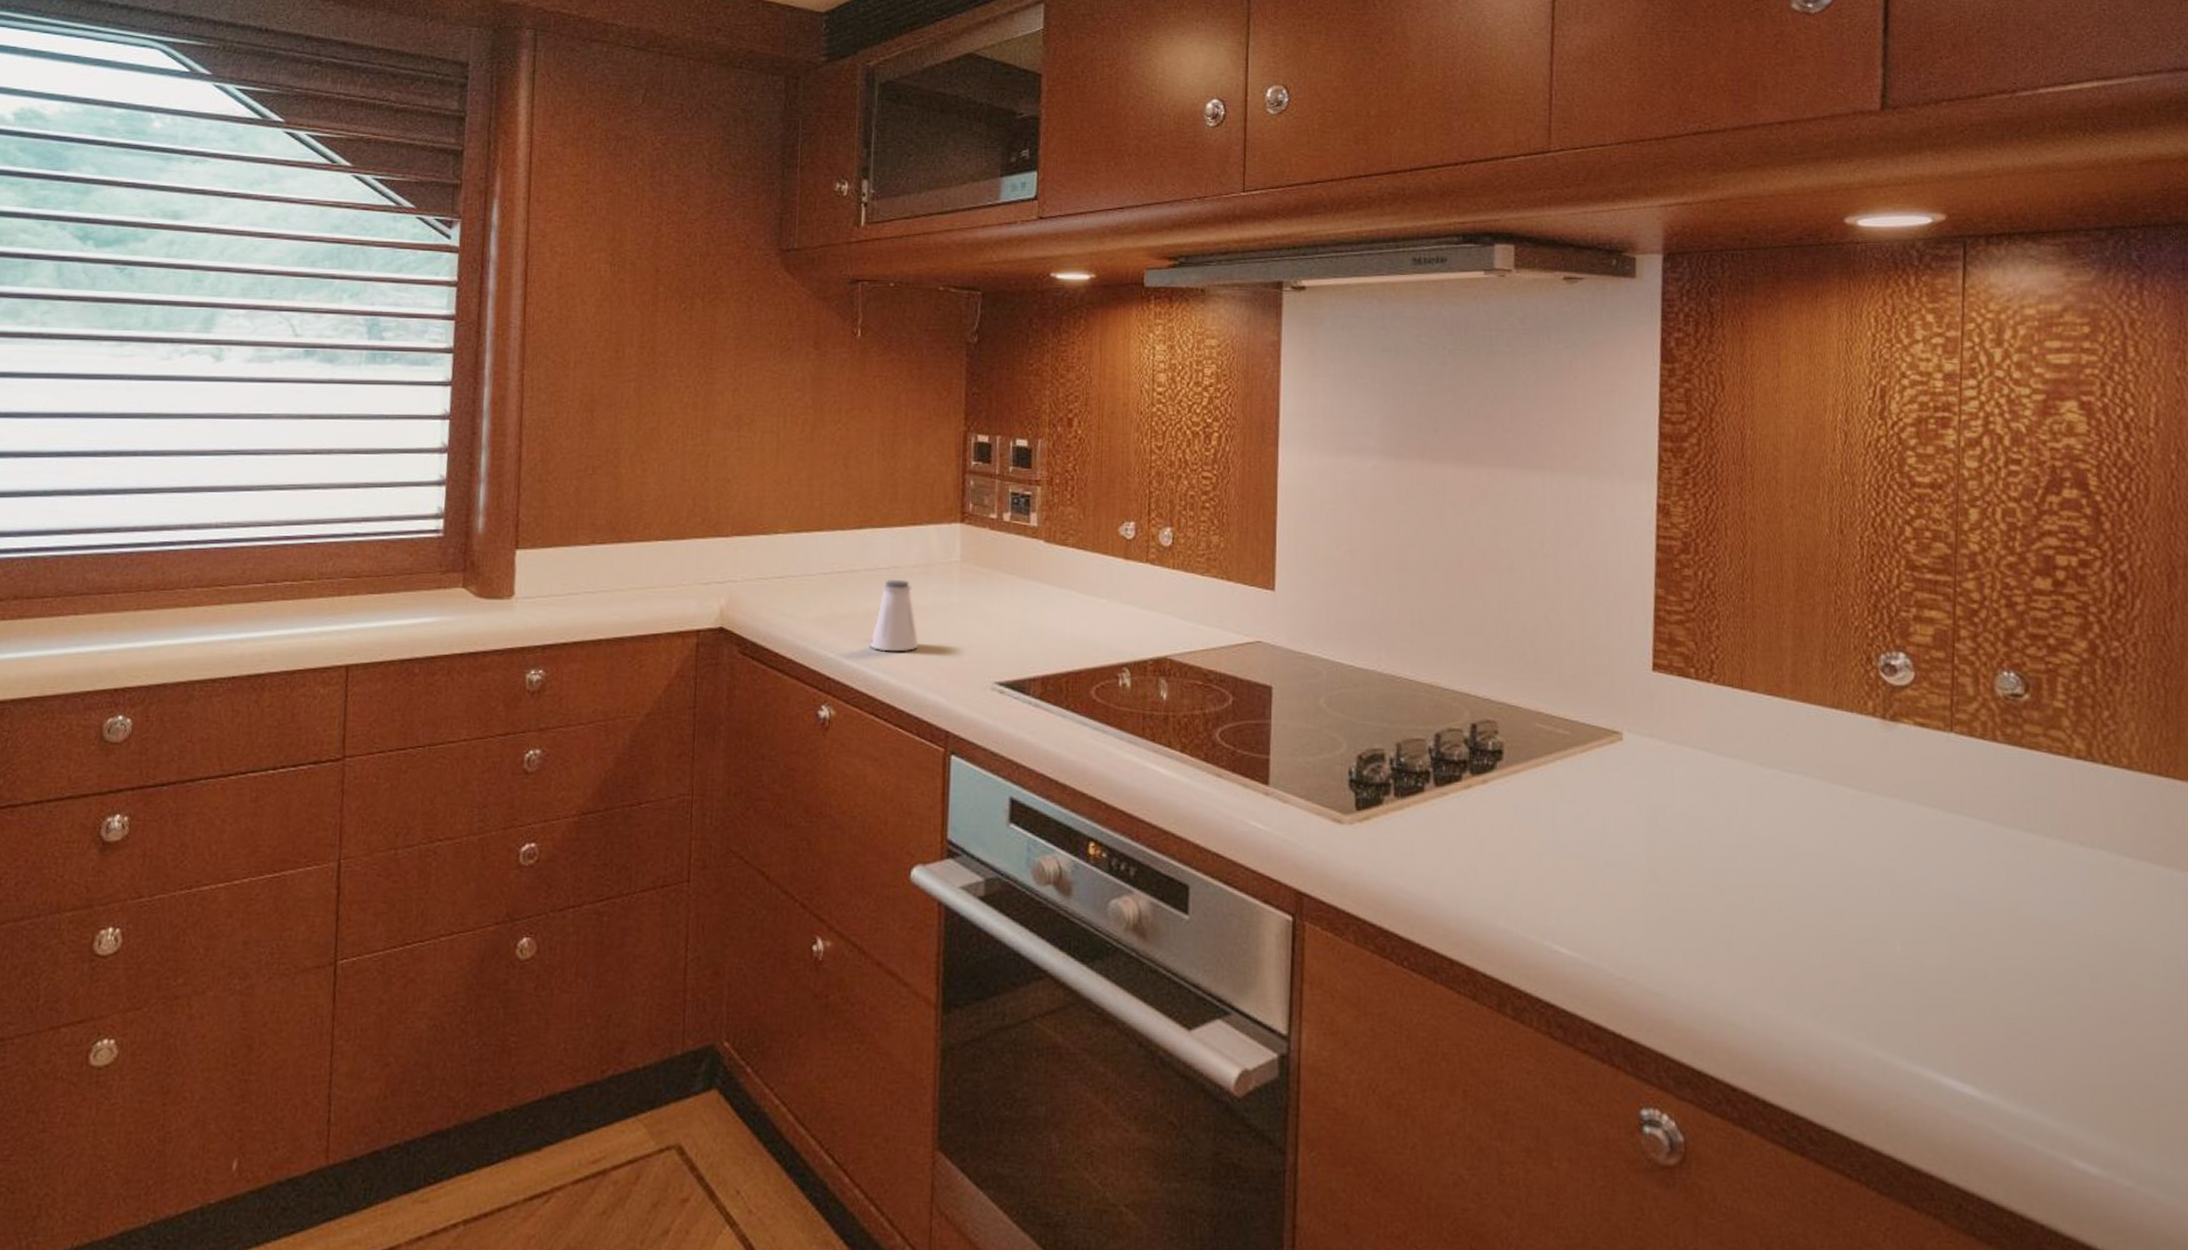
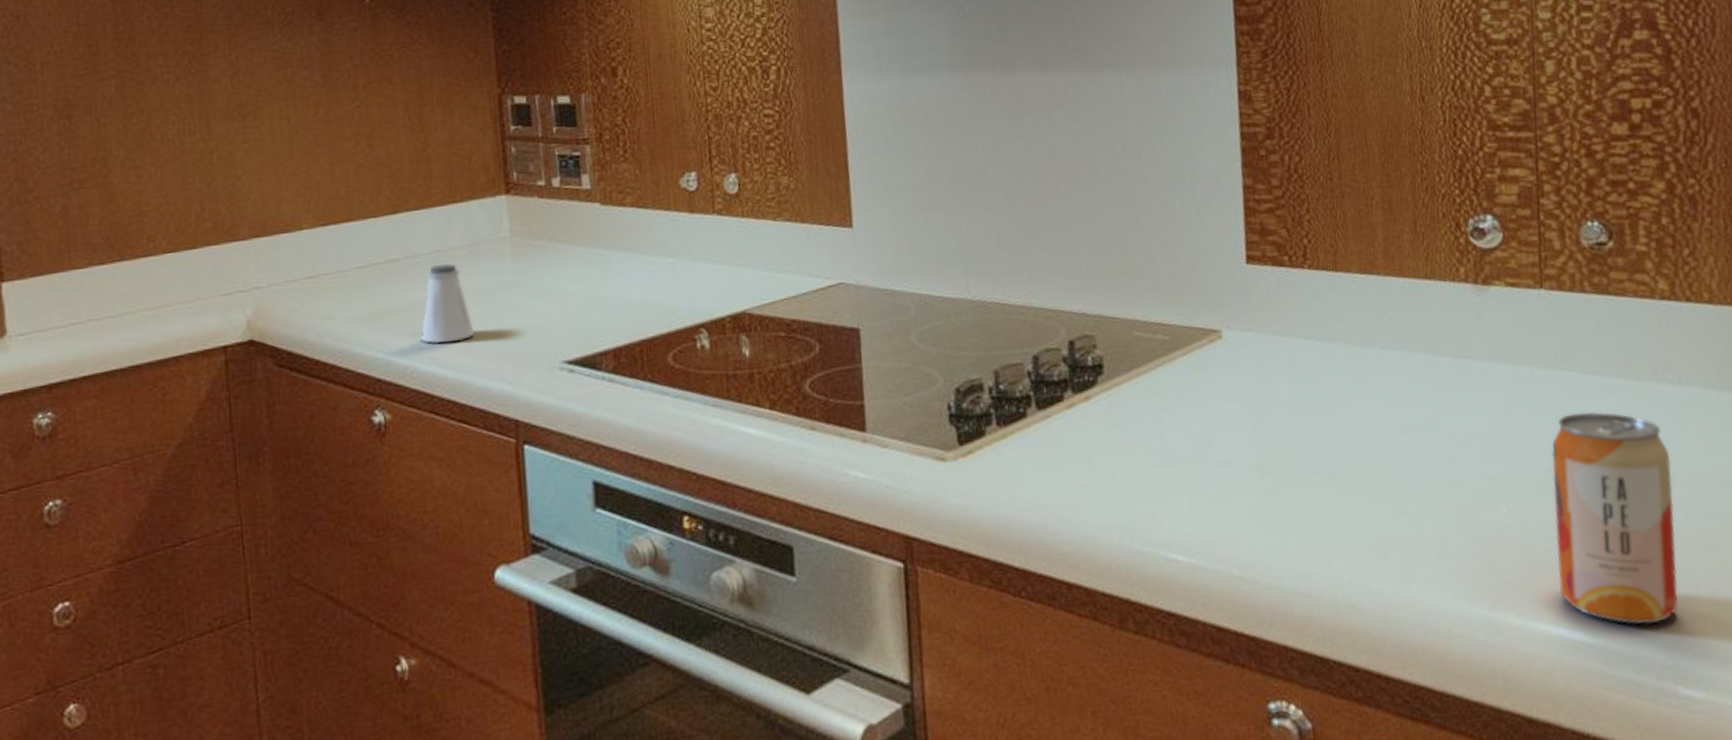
beverage can: none [1951,862,2079,1088] -> present [1551,411,1679,624]

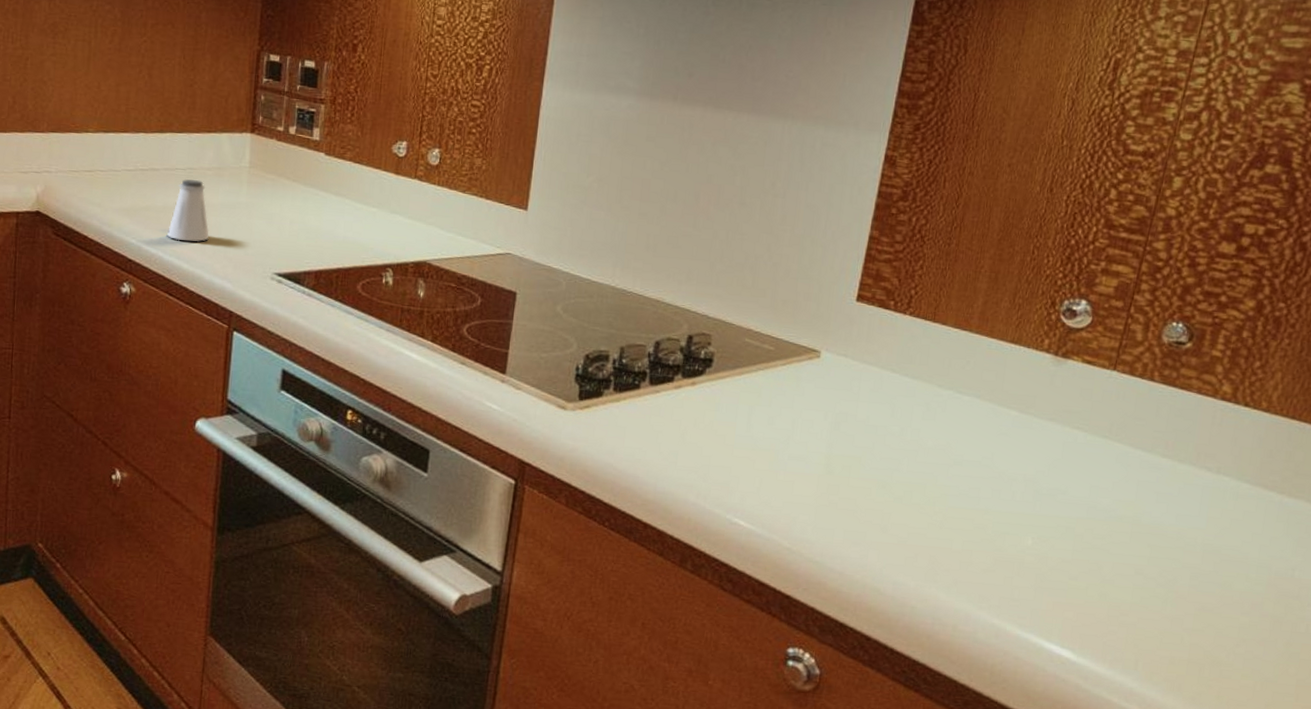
beverage can: present [1551,411,1679,624] -> none [1060,477,1190,658]

